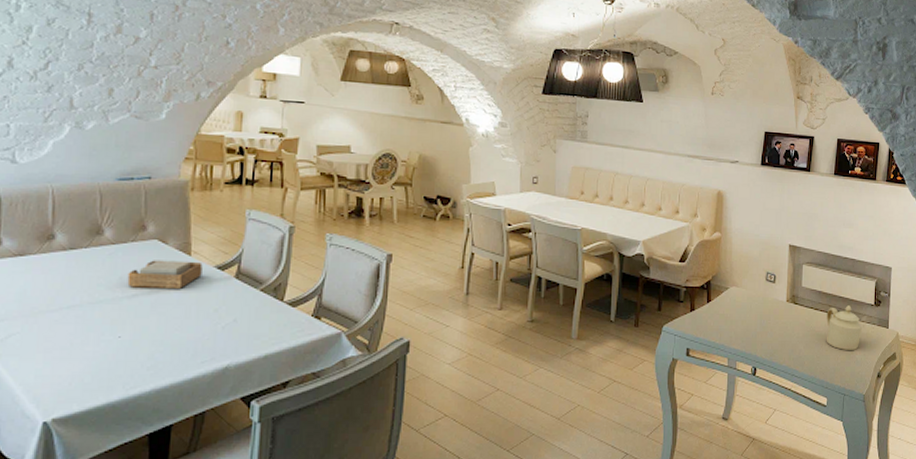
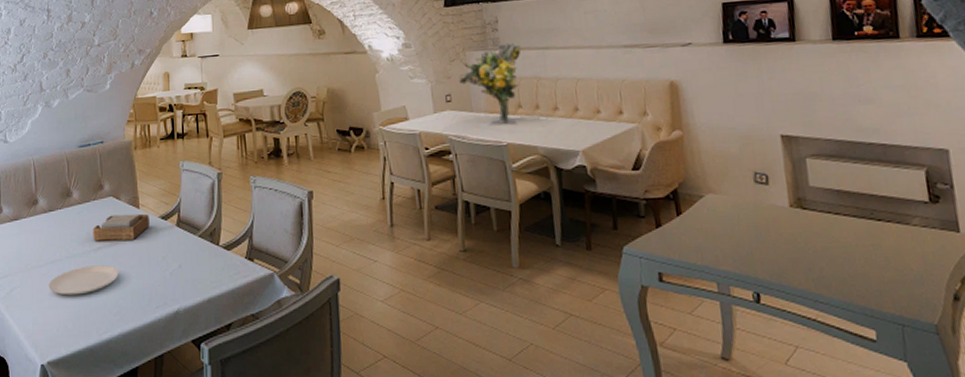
plate: none [61,314,158,346] -> present [48,265,119,296]
bouquet: none [547,135,605,213] -> present [459,42,521,126]
sugar bowl: present [826,305,863,351] -> none [853,205,916,266]

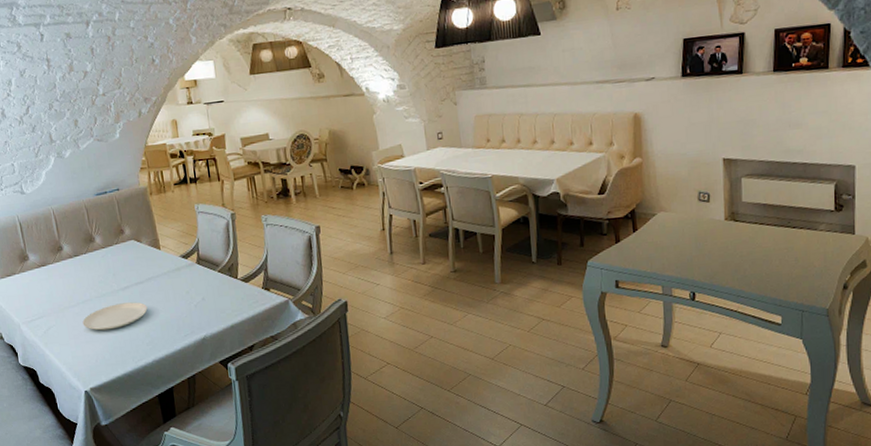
napkin holder: present [92,213,150,241] -> none [118,254,172,281]
bouquet: present [459,42,521,126] -> none [449,81,506,160]

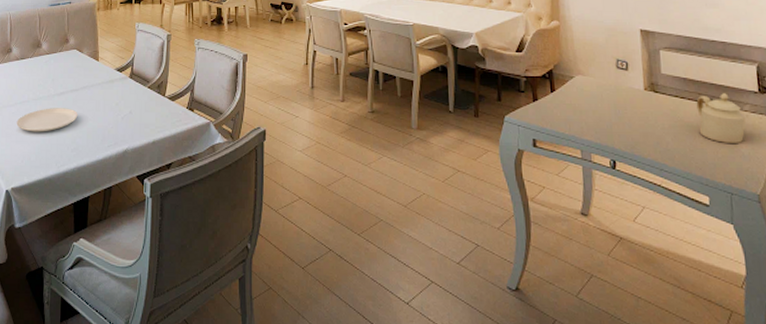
sugar bowl: none [774,215,821,264] -> present [696,93,746,144]

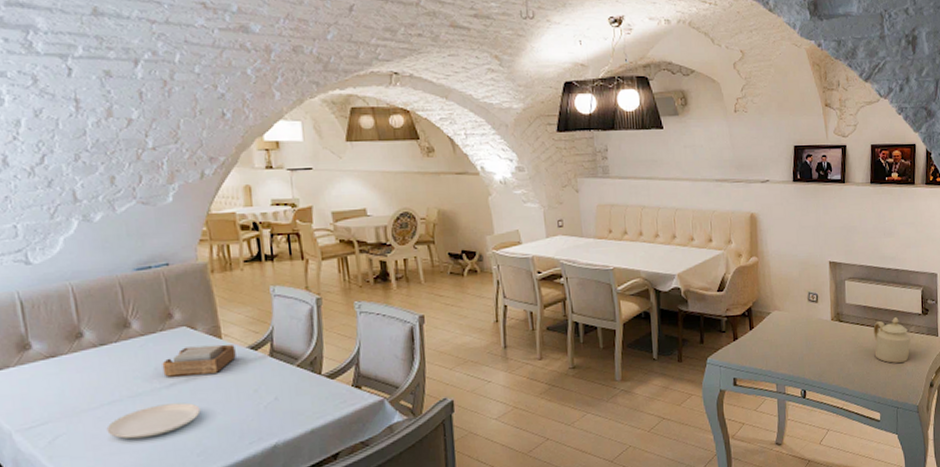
napkin holder: none [57,65,107,88] -> present [162,344,236,377]

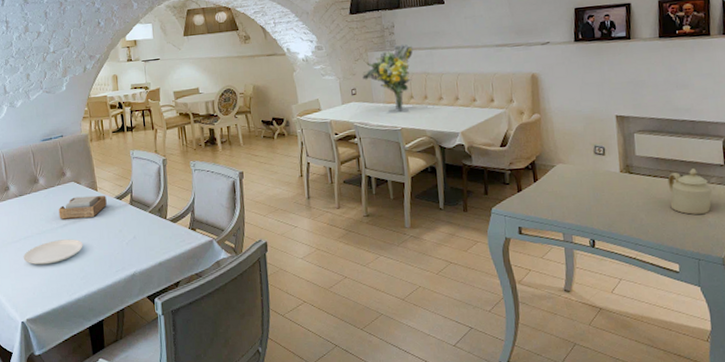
bouquet: none [570,170,628,251] -> present [362,43,413,114]

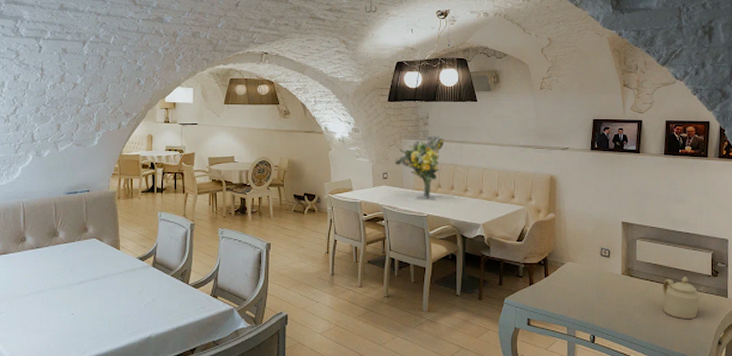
plate: present [23,239,83,265] -> none [33,297,99,321]
napkin holder: present [58,195,107,220] -> none [76,254,128,277]

